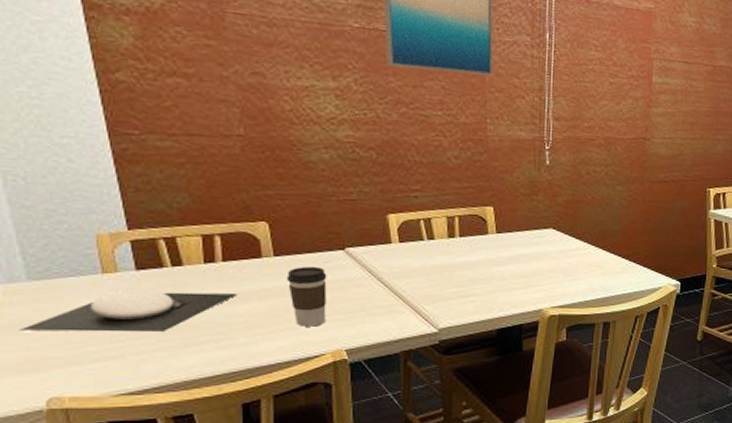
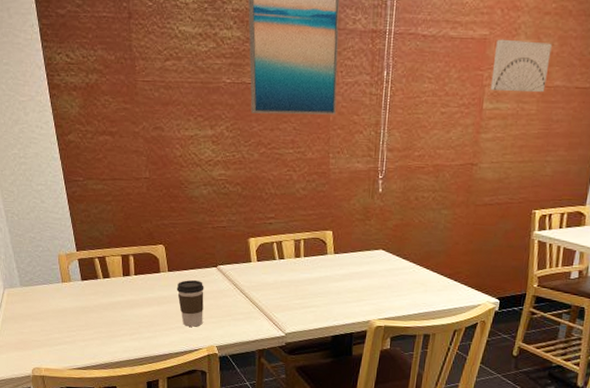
plate: present [19,289,237,333] -> none [16,294,144,326]
wall art: none [658,14,715,71] -> present [490,39,552,93]

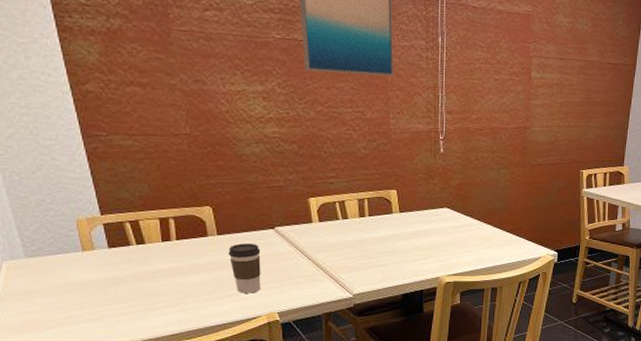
wall art: present [490,39,552,93] -> none [537,16,586,66]

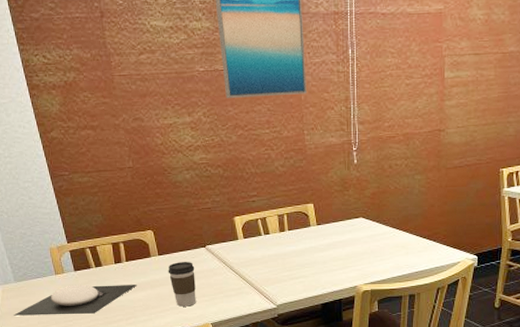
plate: none [21,264,189,299] -> present [13,284,137,316]

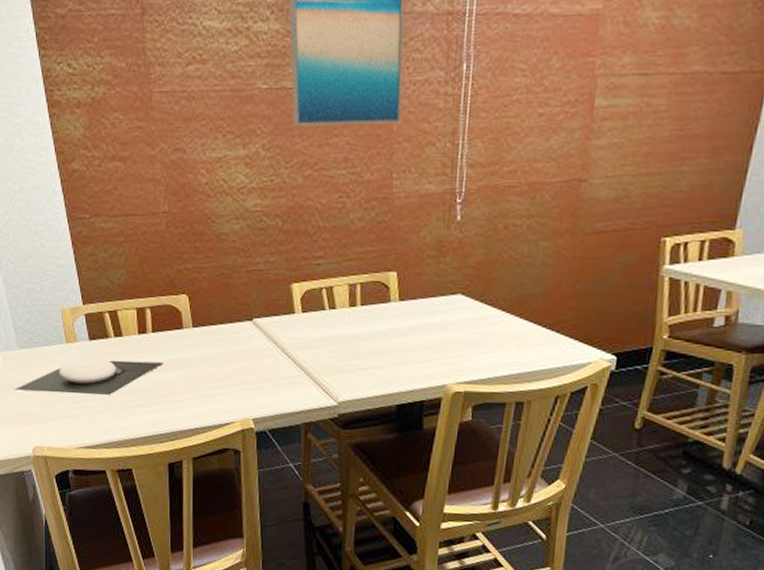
coffee cup: present [168,261,196,307] -> none [203,336,237,395]

